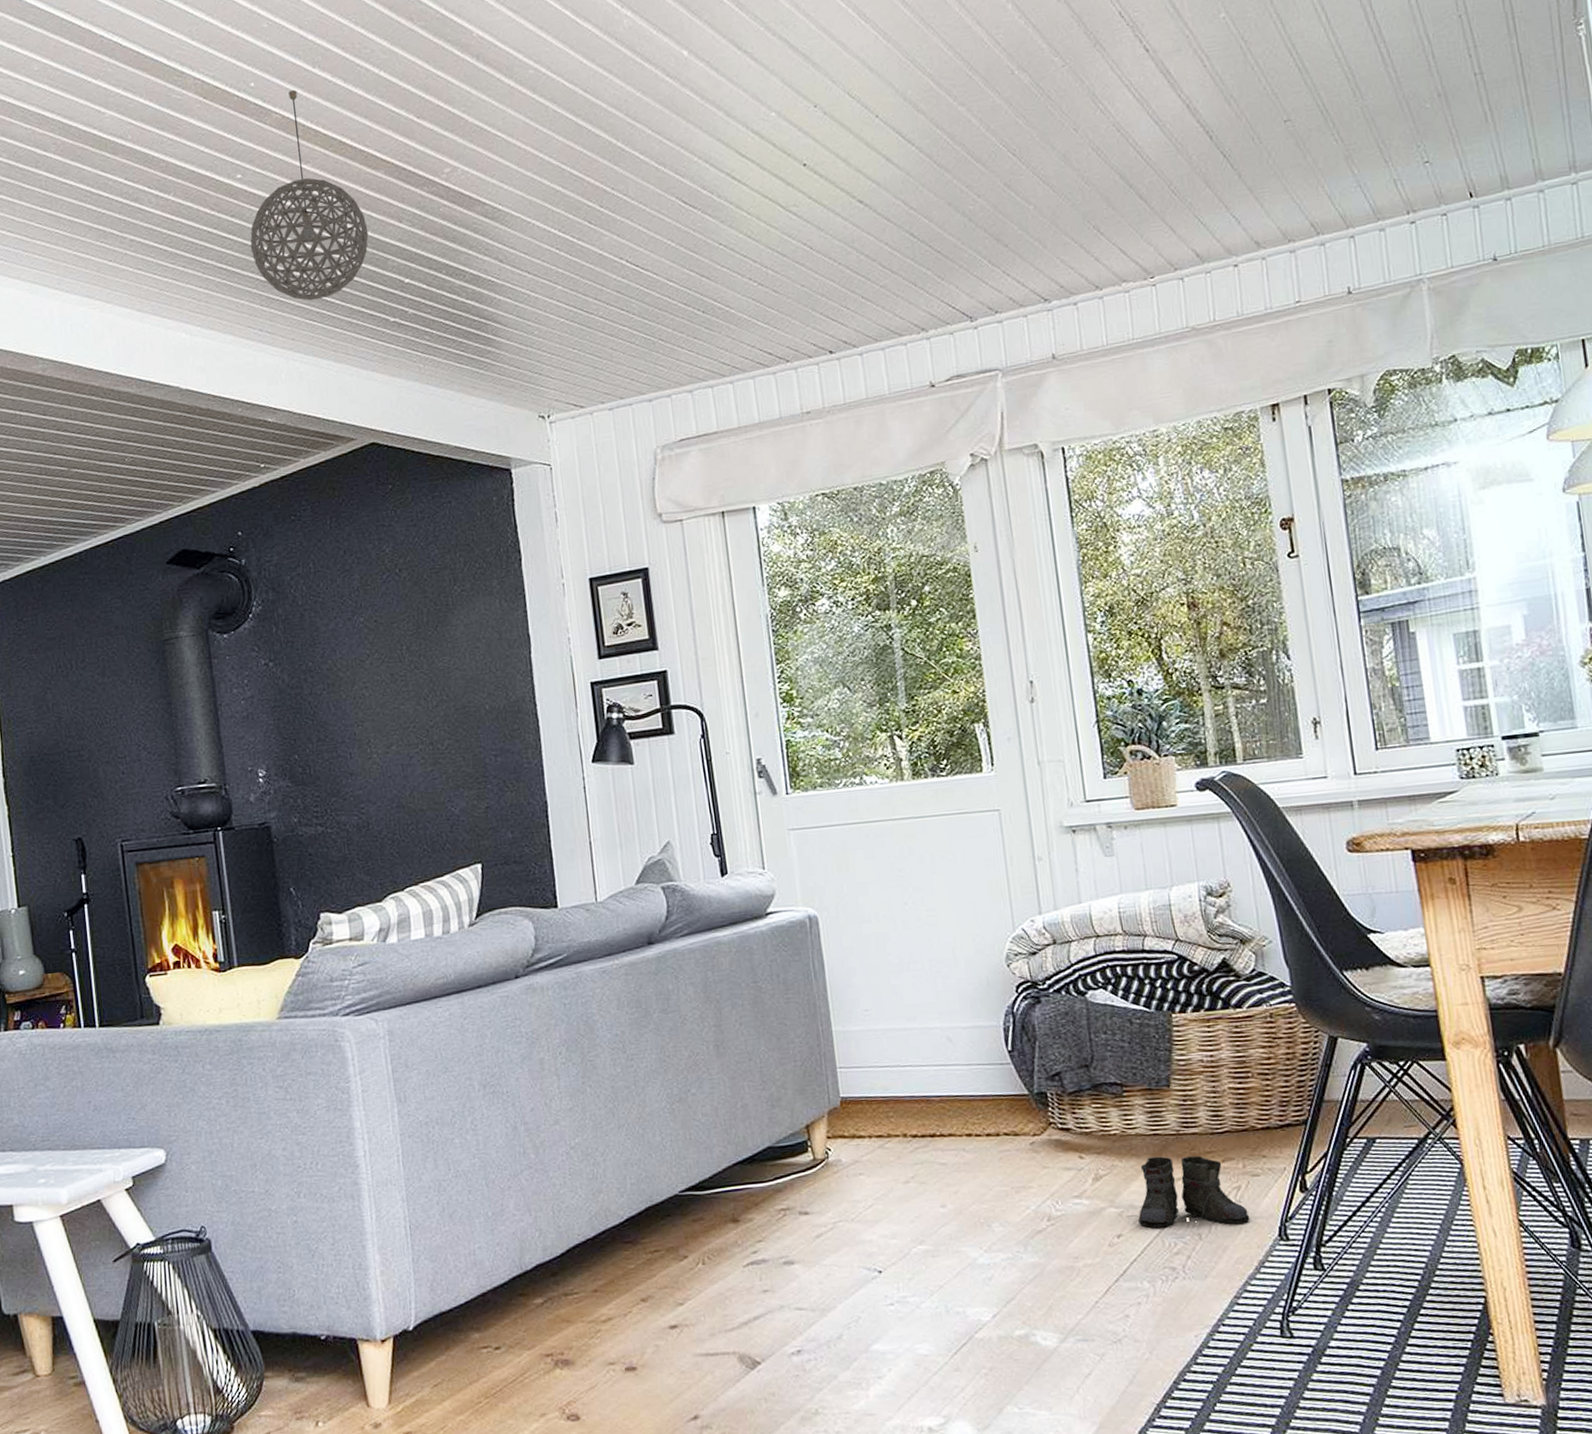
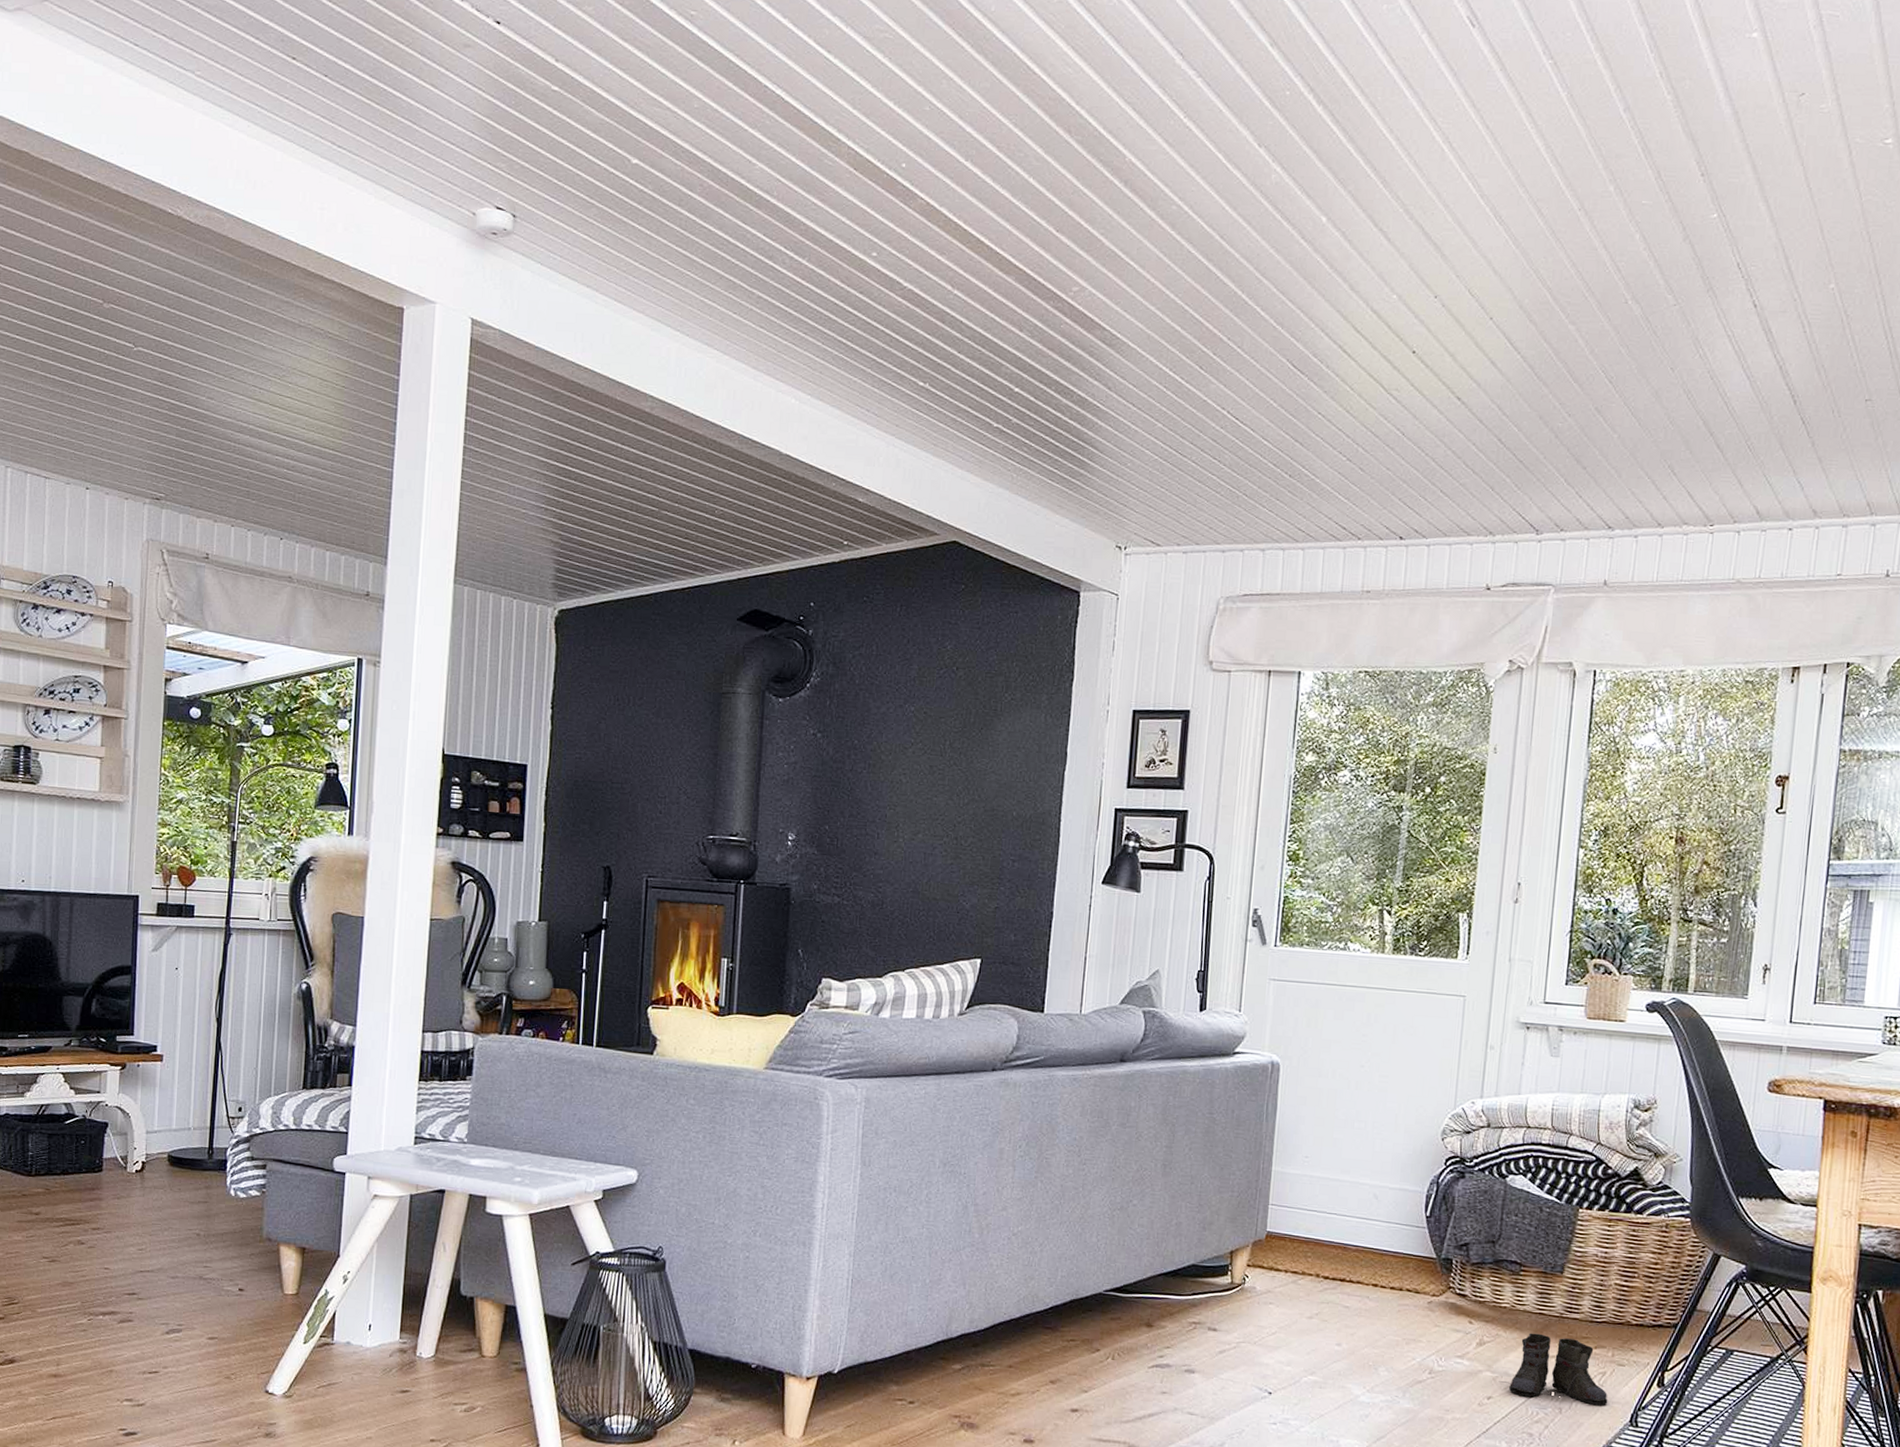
pendant light: present [250,89,369,301] -> none [872,178,989,392]

